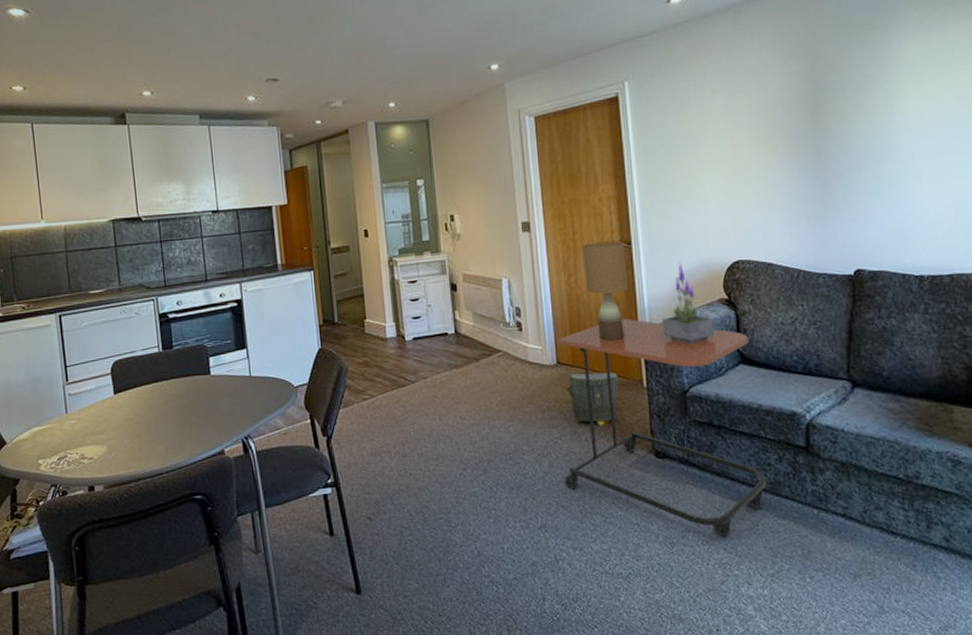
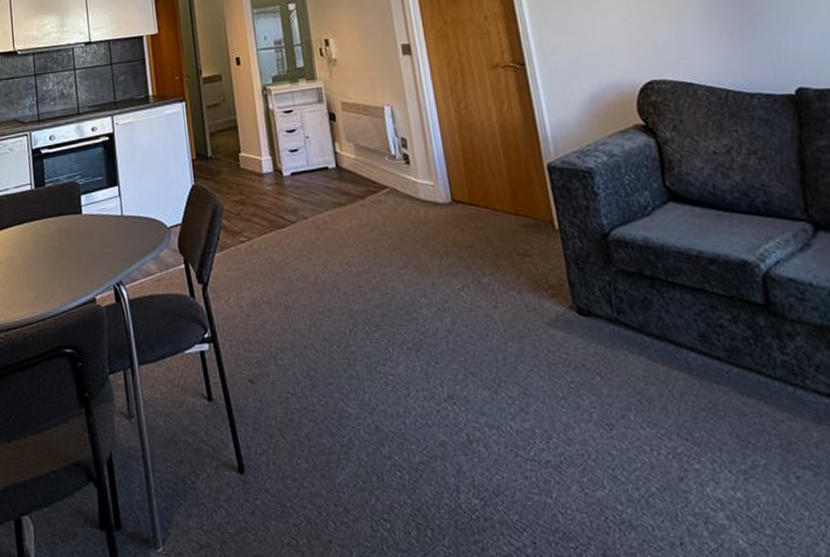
side table: present [557,318,767,537] -> none [450,149,721,419]
bag: present [566,372,619,426] -> none [465,212,527,276]
table lamp: present [583,241,628,342] -> none [470,62,528,176]
potted plant: present [662,262,715,344] -> none [569,84,634,178]

